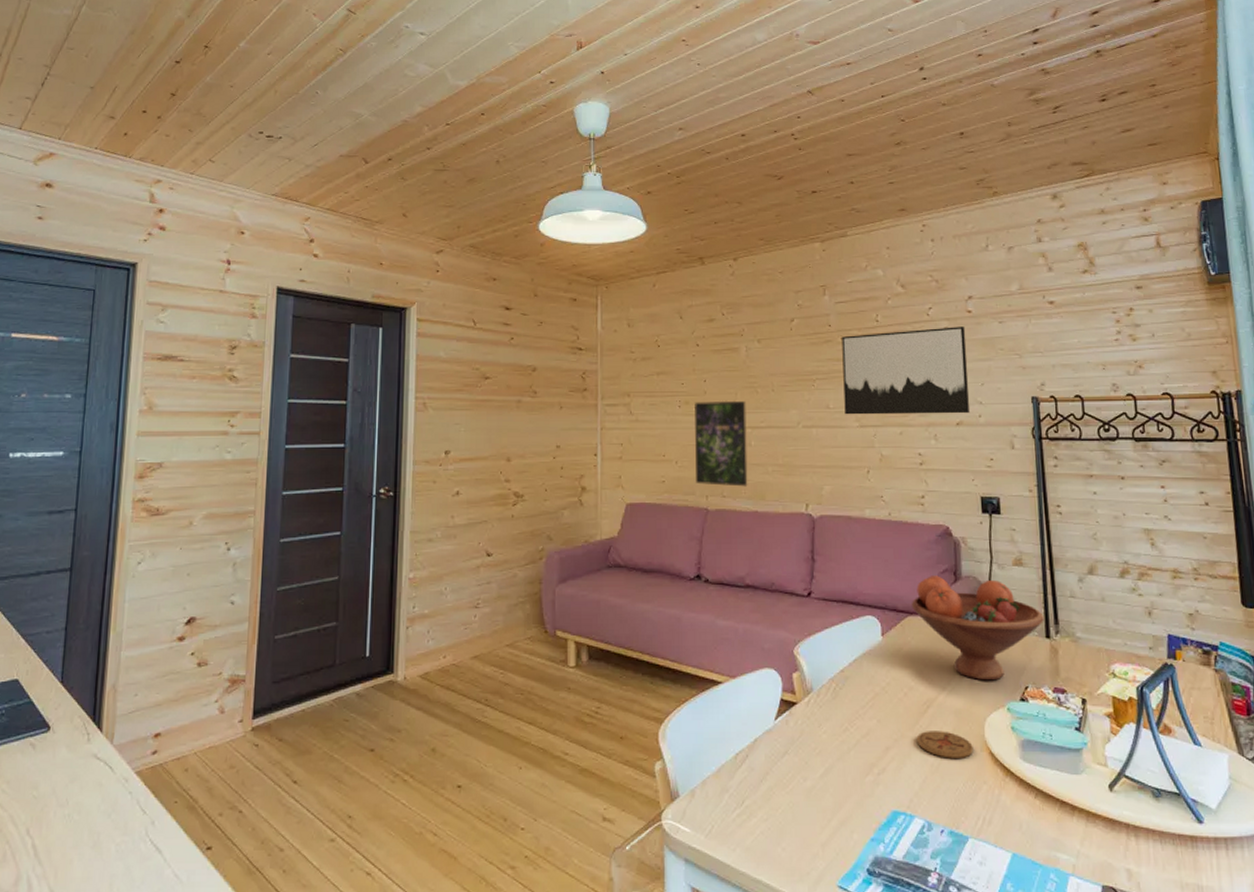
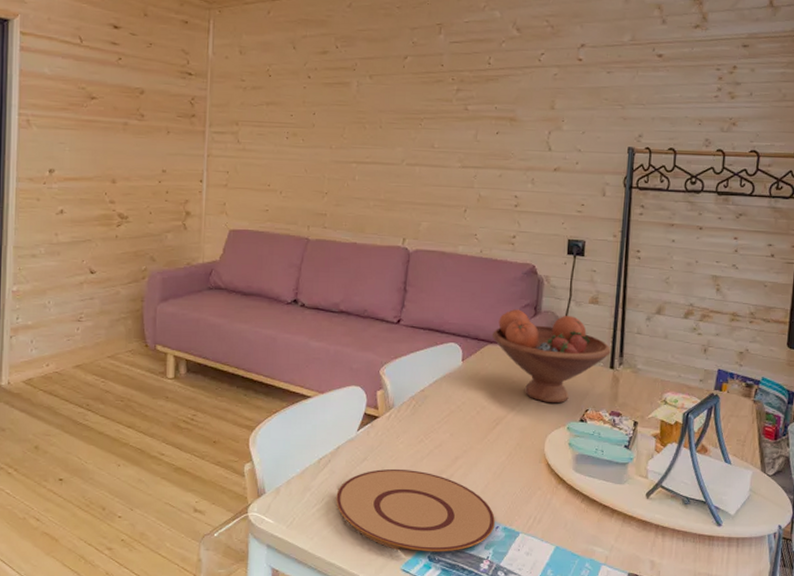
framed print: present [695,400,748,487] -> none [299,134,353,219]
plate: none [757,763,939,864] -> present [336,468,495,552]
wall art: present [842,327,971,415] -> none [448,74,574,160]
coaster: present [916,731,973,758] -> none [483,444,533,468]

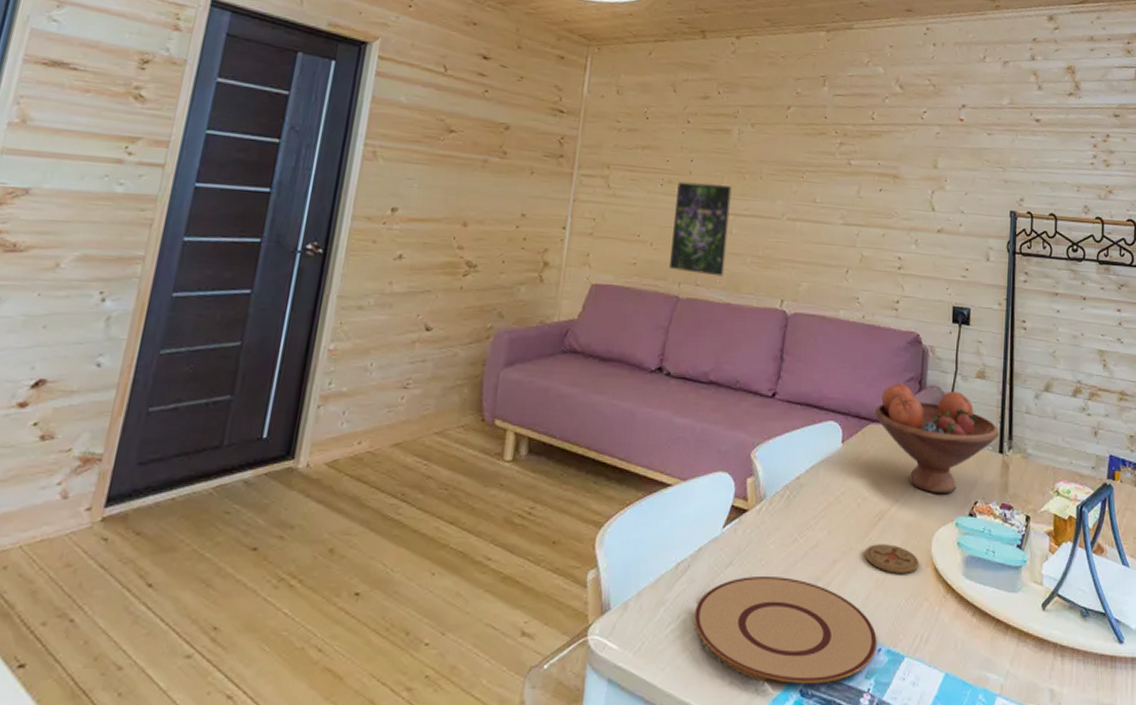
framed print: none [299,134,353,219] -> present [669,181,732,277]
coaster: none [483,444,533,468] -> present [864,544,919,574]

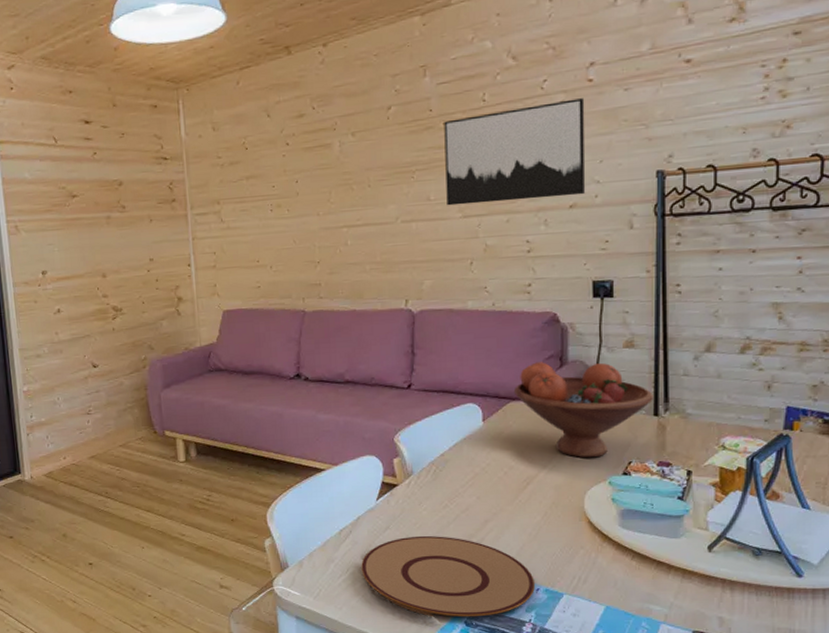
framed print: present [669,181,732,277] -> none [287,200,345,287]
wall art: none [830,130,956,222] -> present [444,98,586,206]
coaster: present [864,544,919,574] -> none [515,504,572,528]

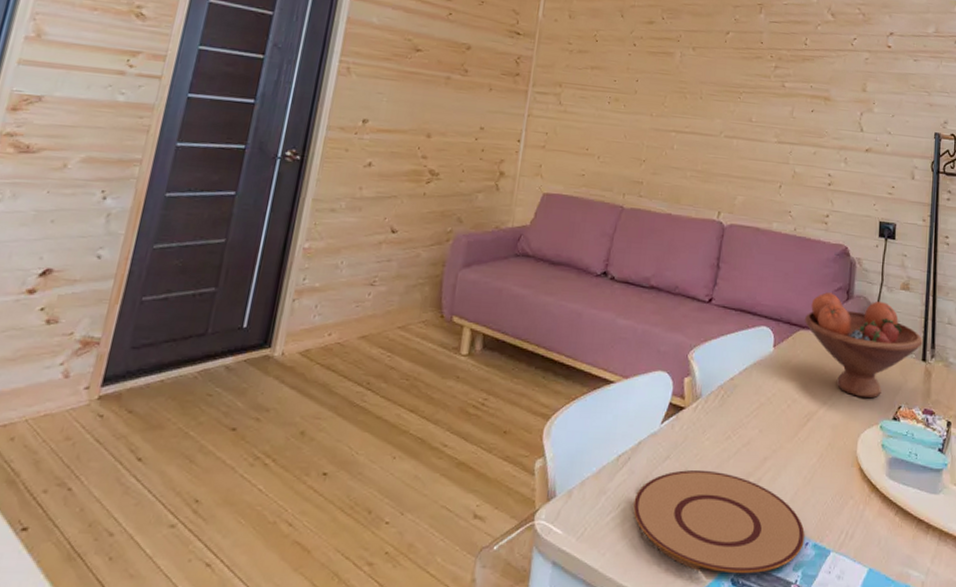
wall art: present [444,98,586,206] -> none [765,54,884,142]

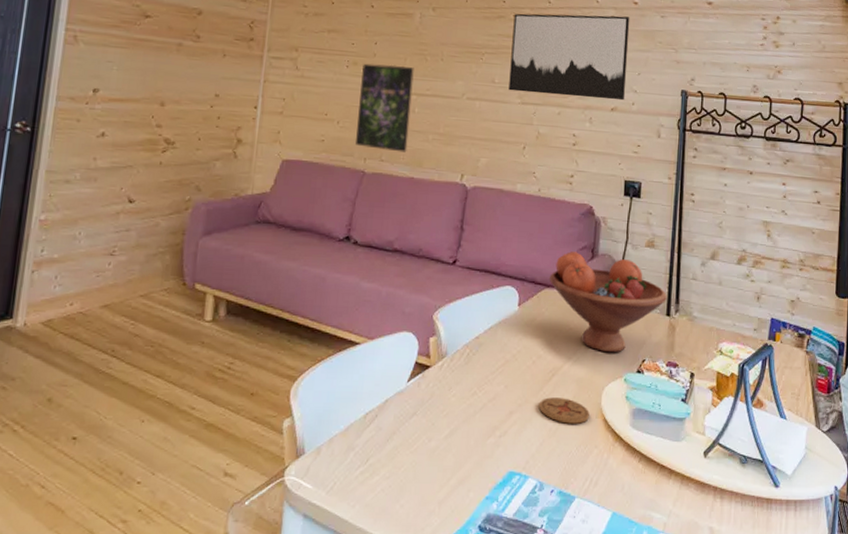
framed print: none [615,100,674,189] -> present [356,63,414,153]
plate: present [633,469,805,574] -> none [381,424,550,521]
wall art: none [765,54,884,142] -> present [508,13,630,101]
coaster: none [793,443,845,473] -> present [538,397,590,424]

